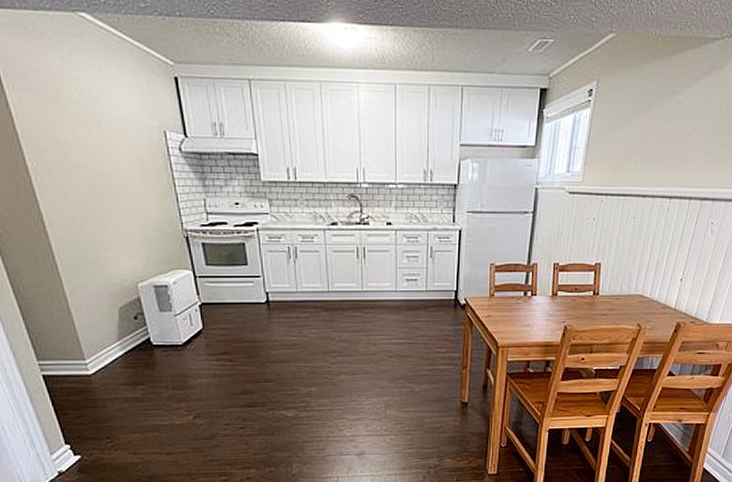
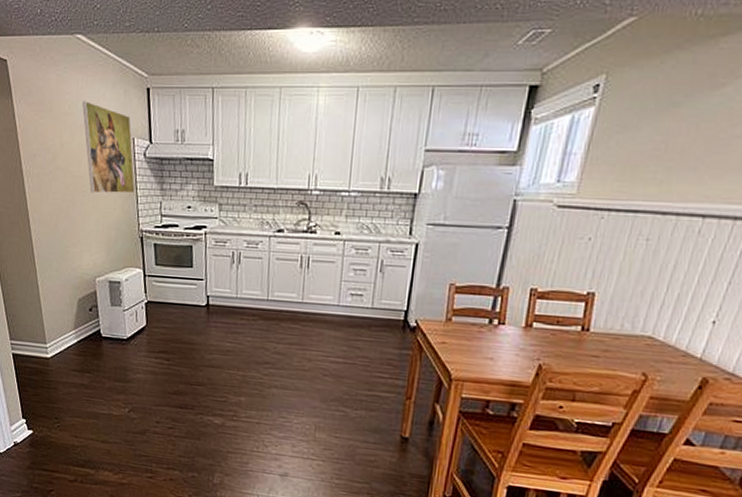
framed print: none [97,89,173,192] -> present [82,101,135,194]

